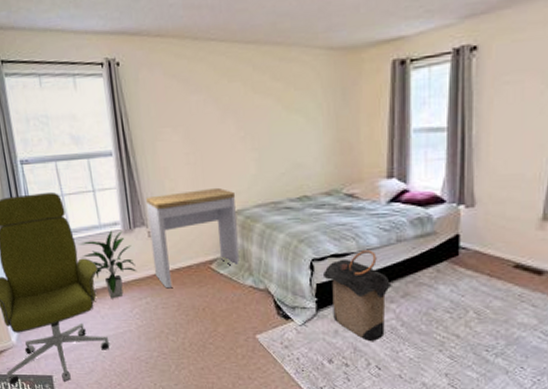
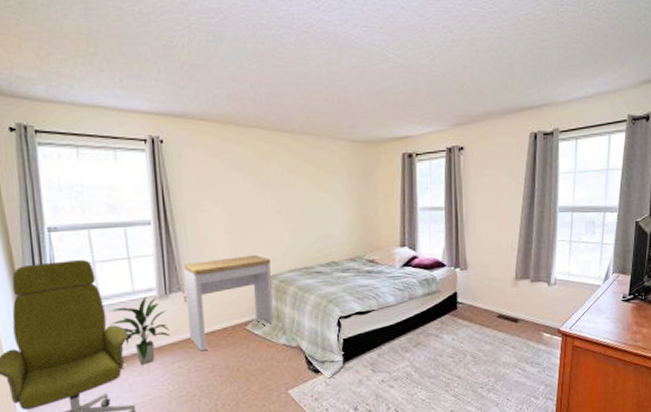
laundry hamper: present [324,250,394,341] -> none [349,307,408,387]

